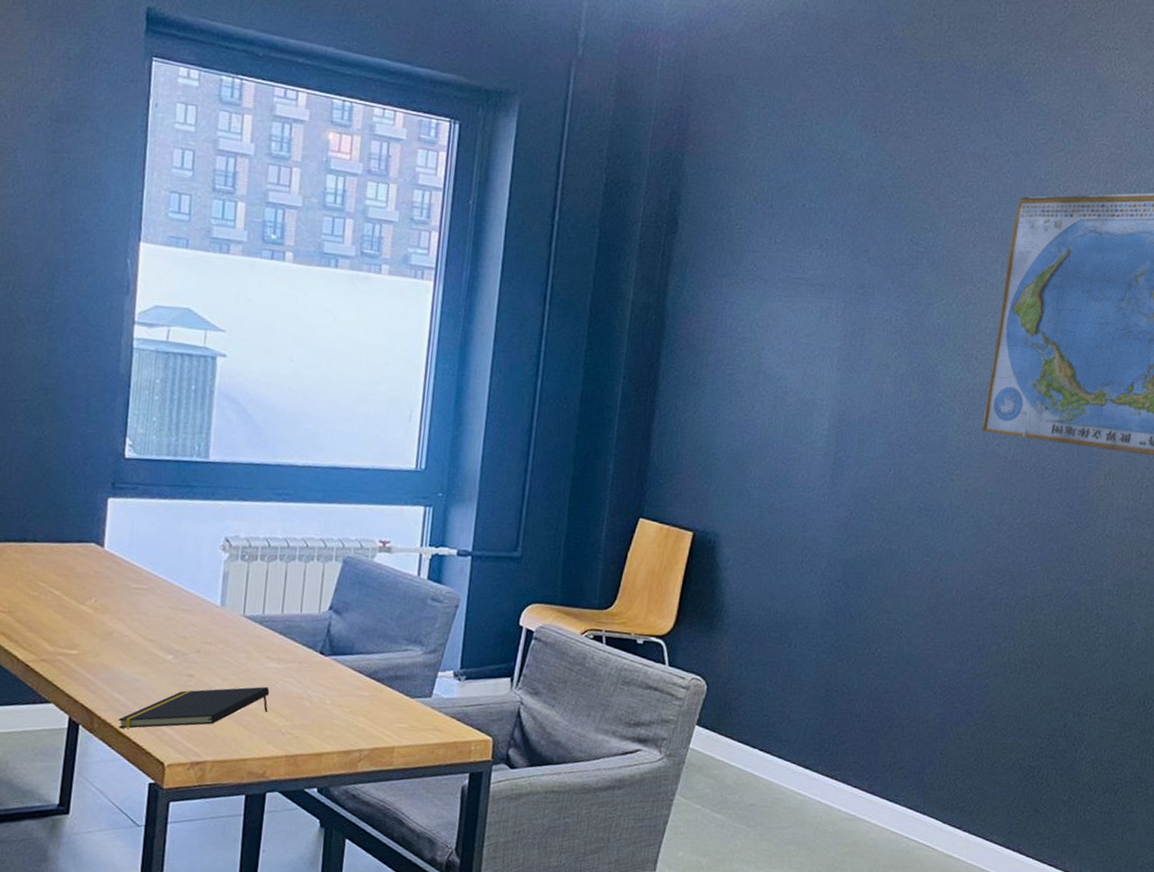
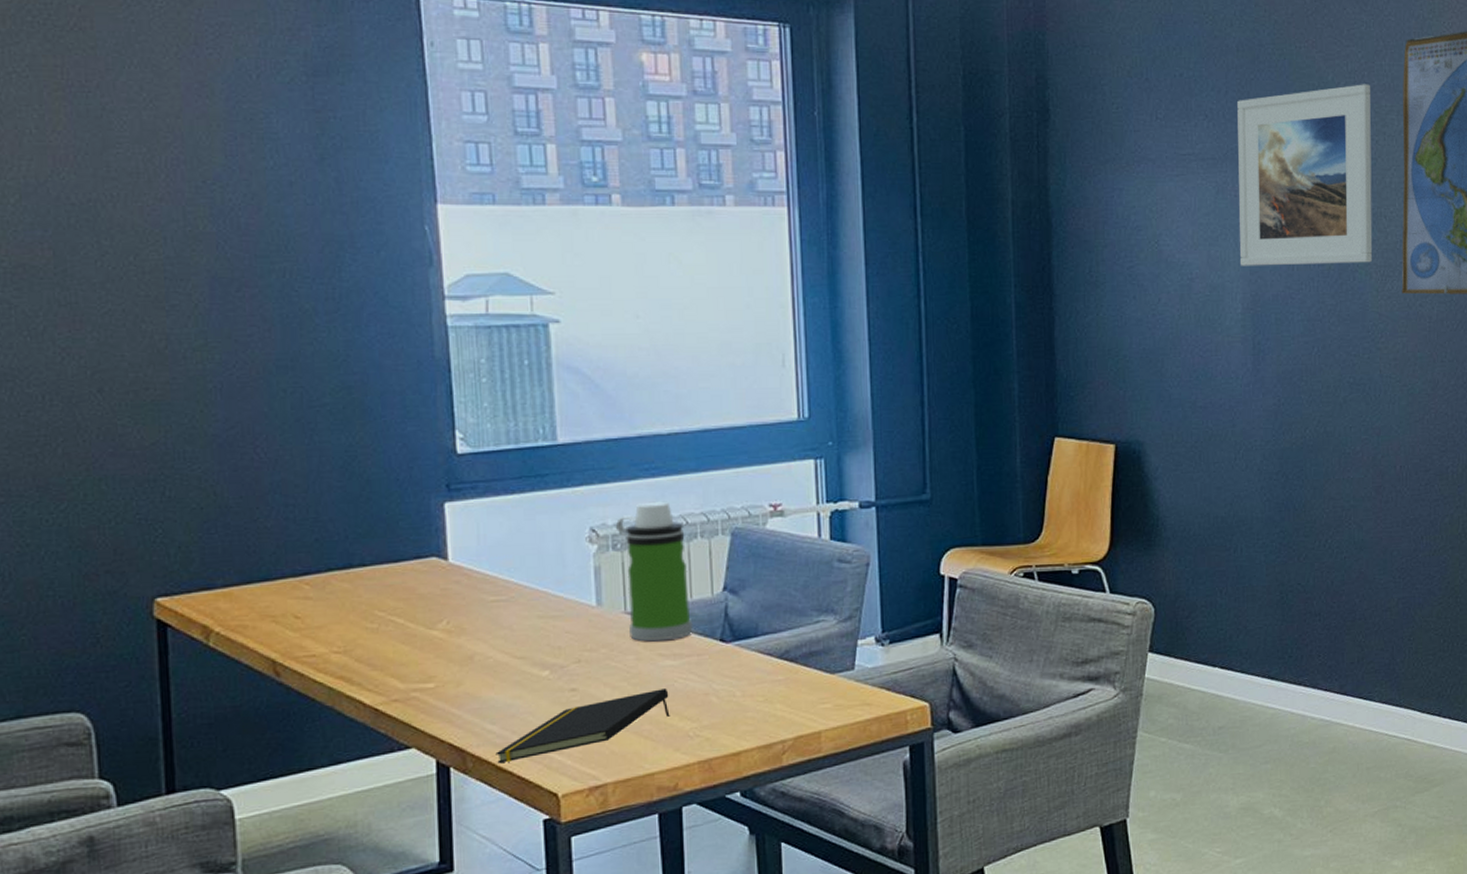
water bottle: none [244,522,304,647] -> present [615,501,693,642]
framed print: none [832,233,980,399] -> present [1237,84,1373,266]

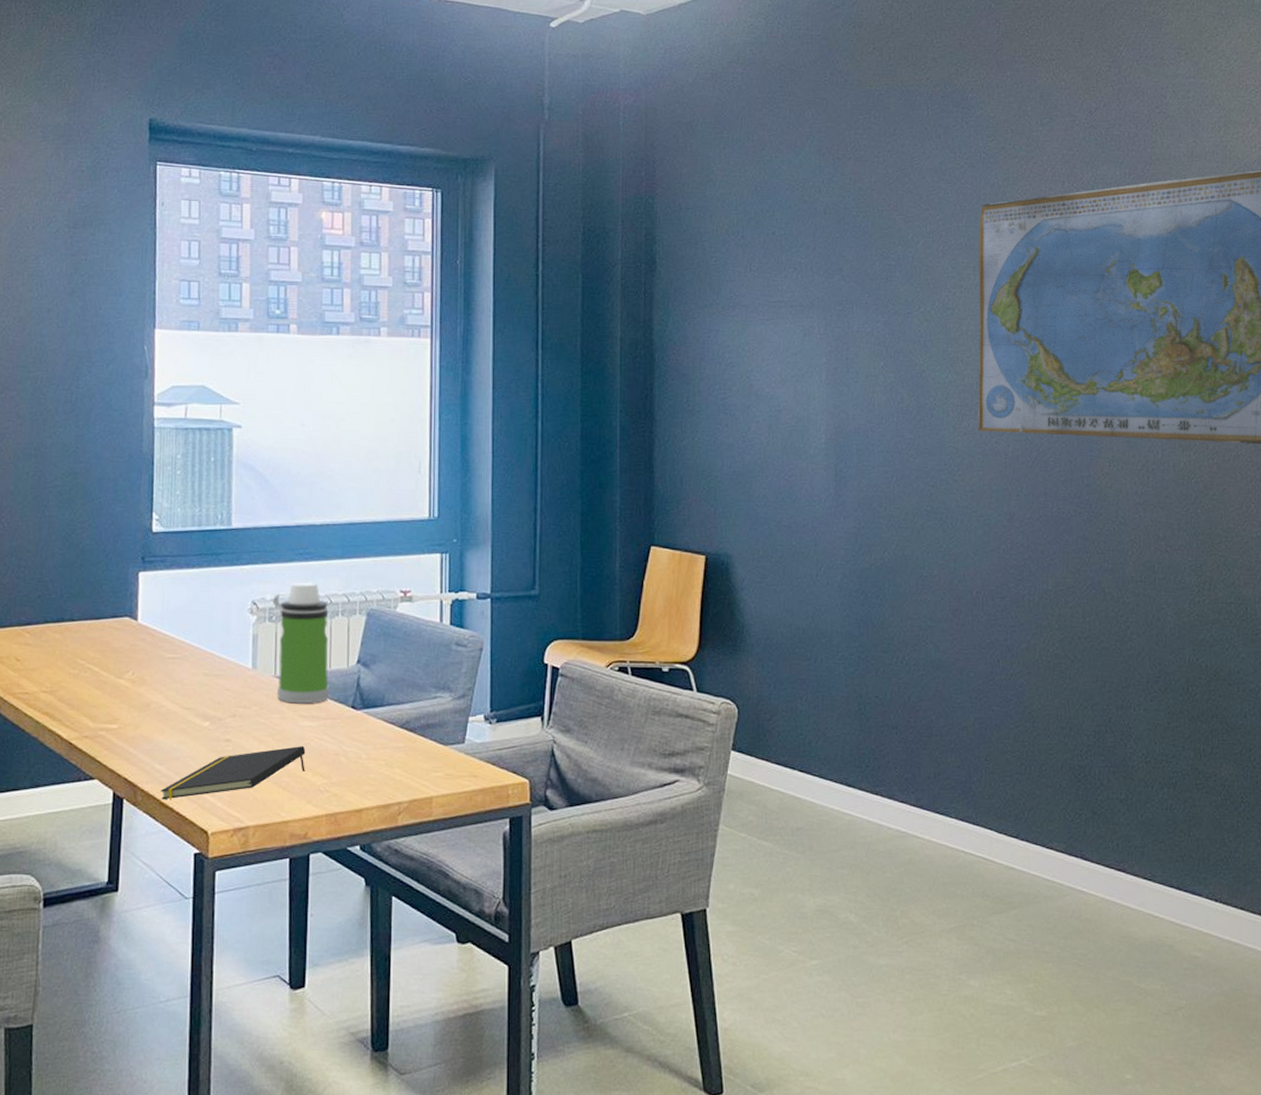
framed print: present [1237,84,1373,266] -> none [823,243,950,402]

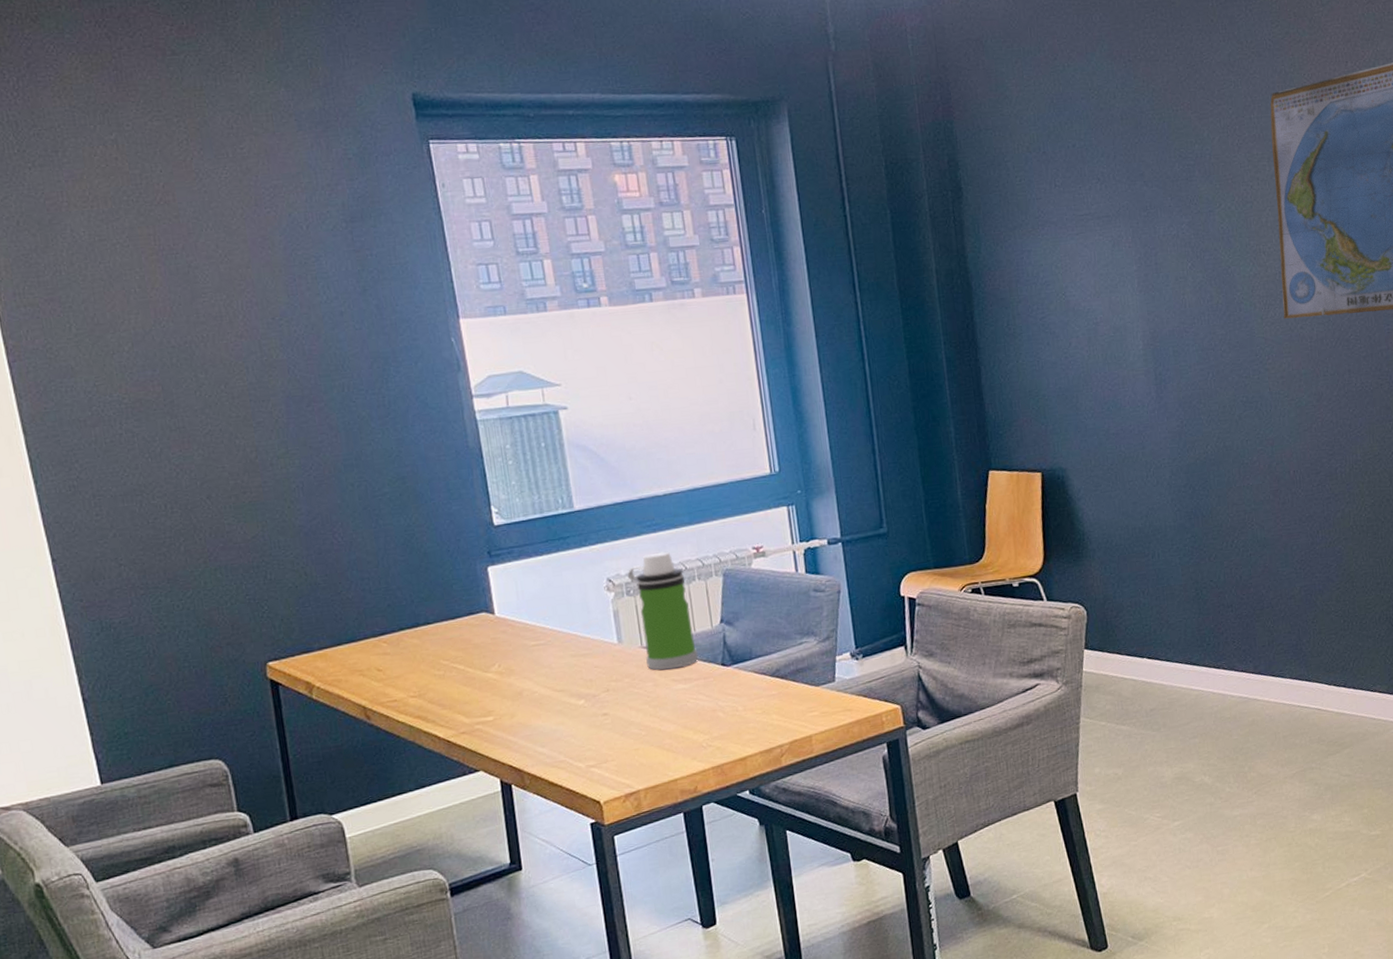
notepad: present [160,746,306,800] -> none [547,708,686,780]

